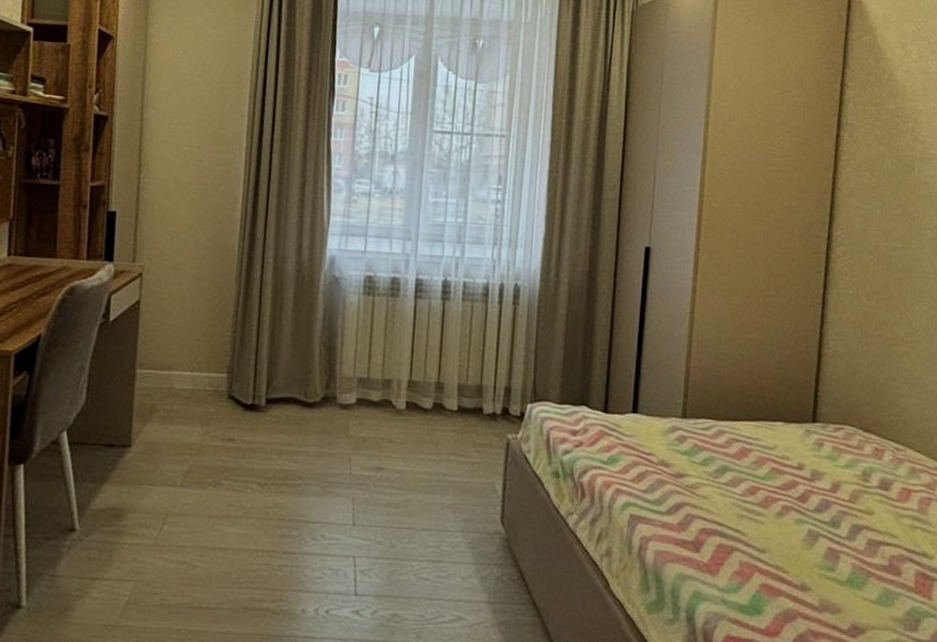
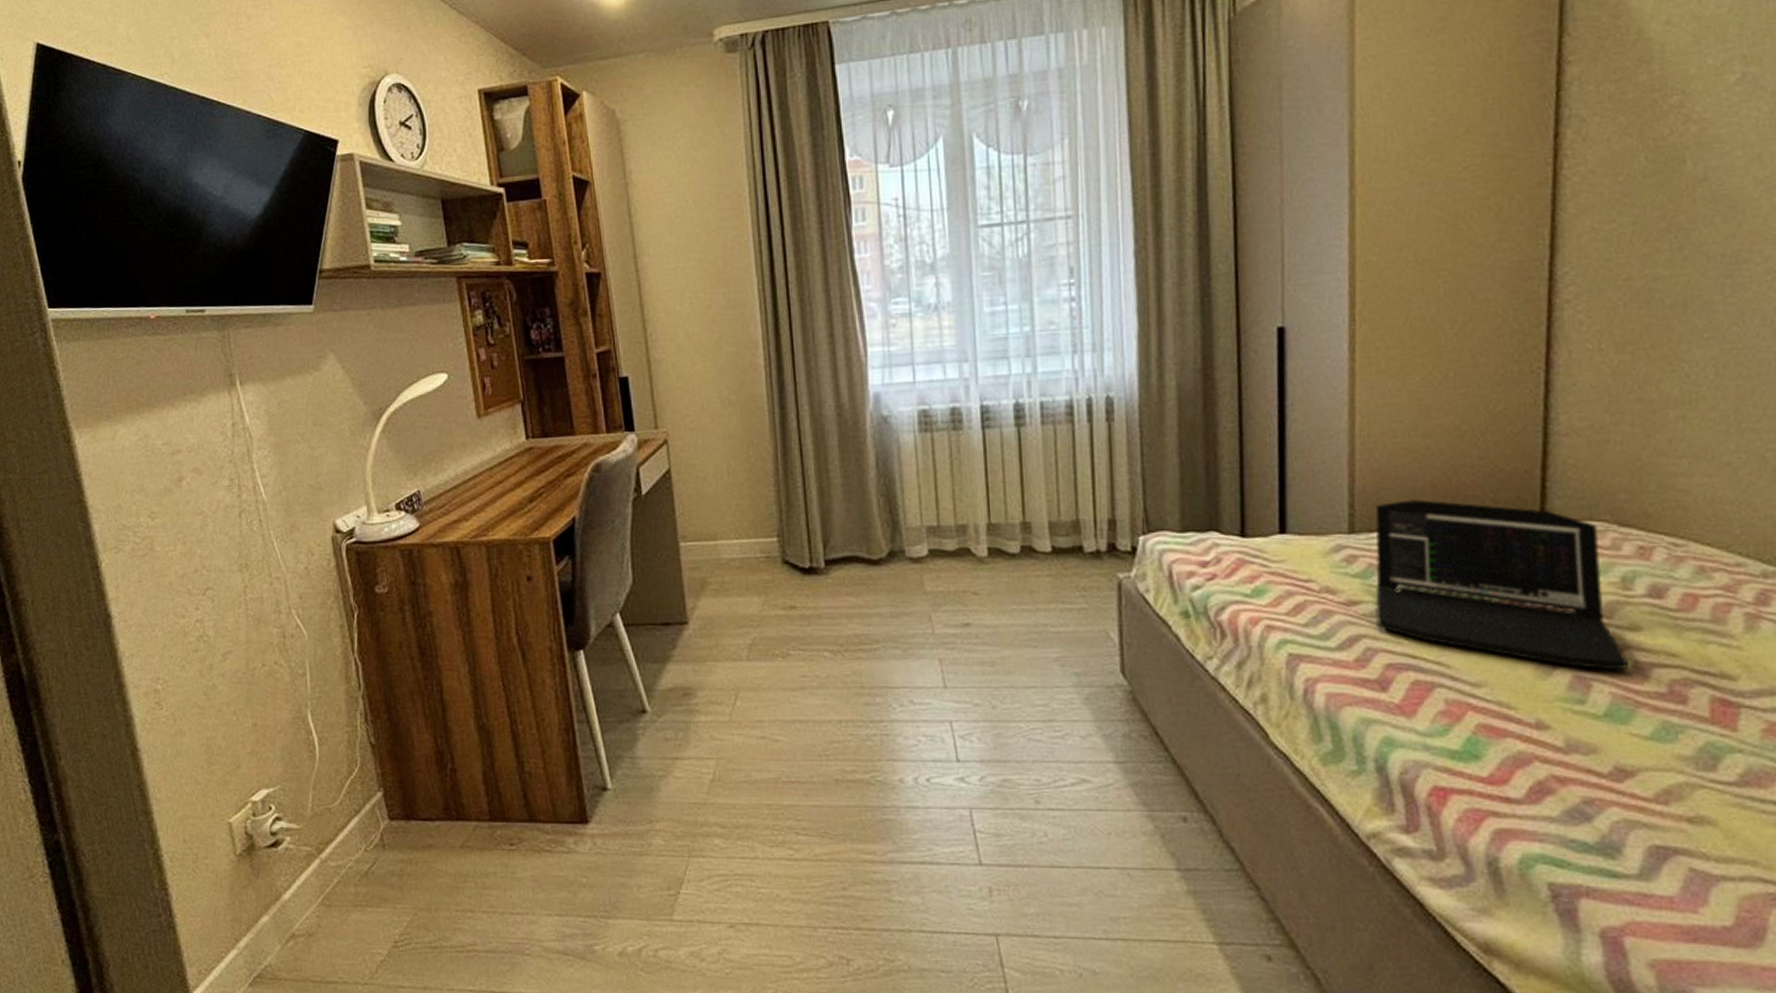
laptop: none [696,395,865,546] -> present [1375,499,1629,671]

